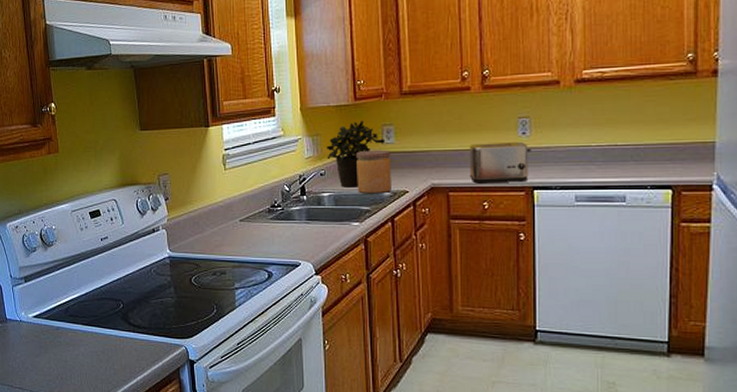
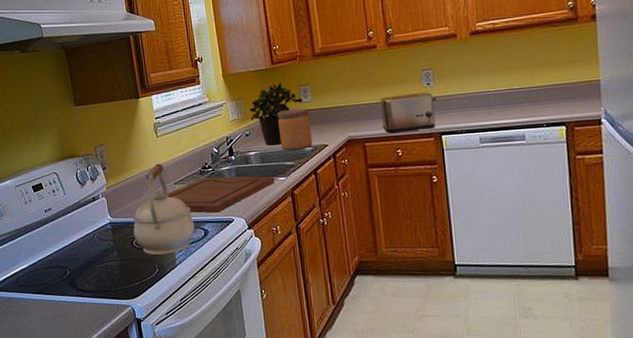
kettle: none [193,198,258,296] -> present [132,163,195,256]
cutting board: none [231,217,348,255] -> present [167,175,275,213]

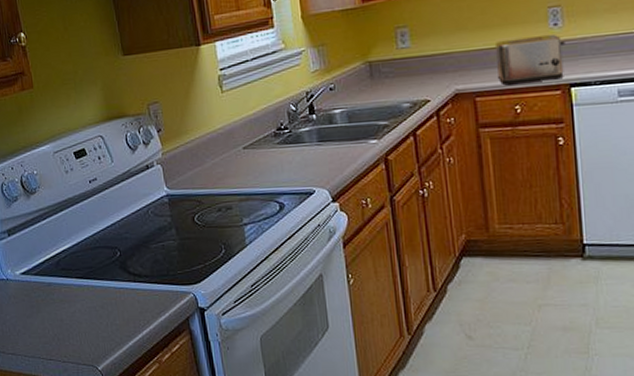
kettle: present [132,163,195,256] -> none [193,124,268,234]
cutting board: present [167,175,275,213] -> none [234,138,365,183]
potted plant: present [249,82,303,146] -> none [334,24,400,102]
jar: present [276,108,312,150] -> none [367,55,411,107]

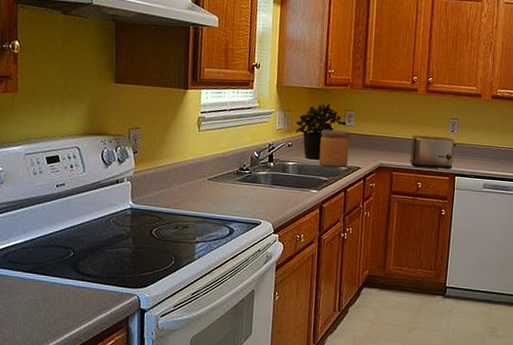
potted plant: none [334,24,400,102] -> present [295,103,347,160]
jar: none [367,55,411,107] -> present [318,129,350,167]

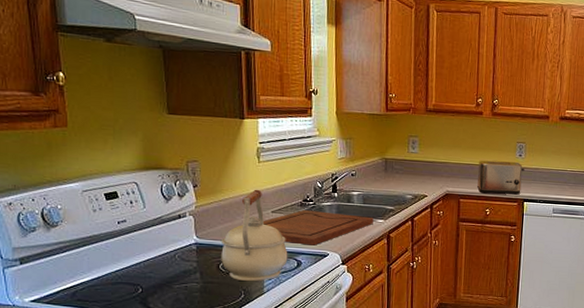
kettle: none [154,157,221,249] -> present [221,189,288,282]
cutting board: none [198,178,307,214] -> present [262,210,374,246]
potted plant: present [295,103,347,160] -> none [358,130,411,189]
jar: present [318,129,350,167] -> none [383,157,415,196]

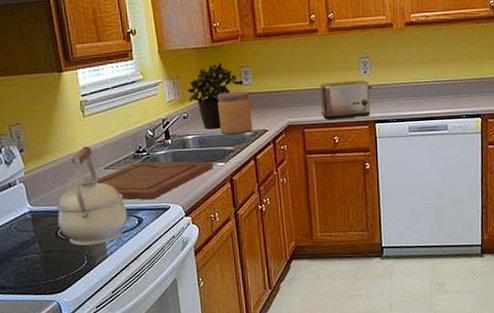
potted plant: none [358,130,411,189] -> present [188,62,244,130]
jar: none [383,157,415,196] -> present [216,91,252,135]

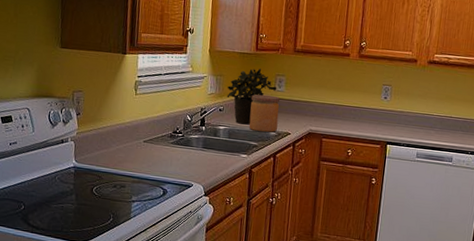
kettle: present [56,146,128,247] -> none [95,119,156,207]
cutting board: present [96,161,213,200] -> none [134,141,237,176]
toaster: present [319,79,372,120] -> none [340,101,390,137]

